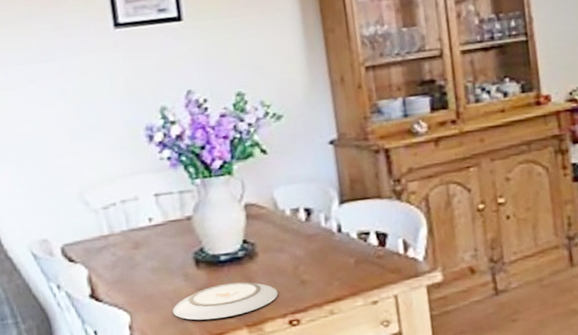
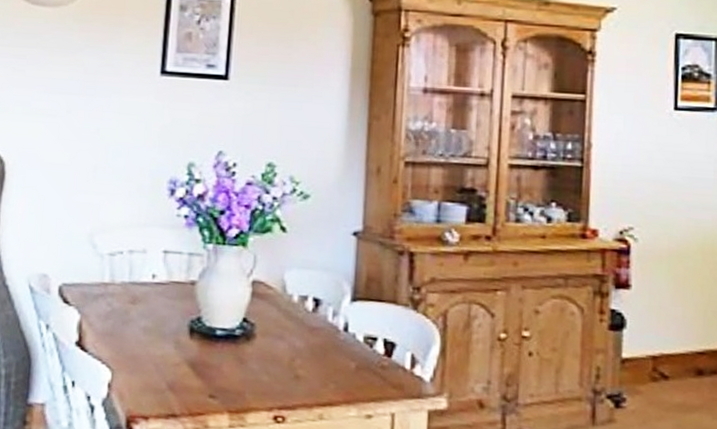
plate: present [173,282,278,321] -> none [156,360,268,398]

